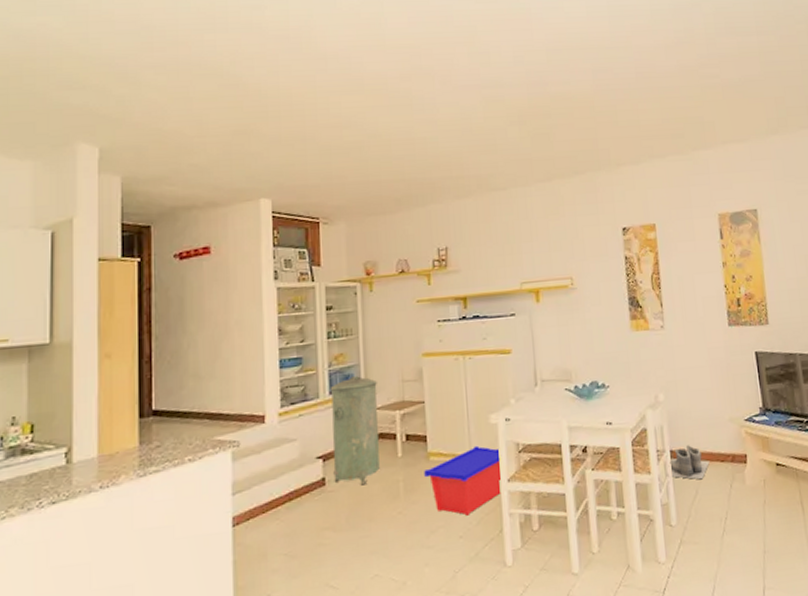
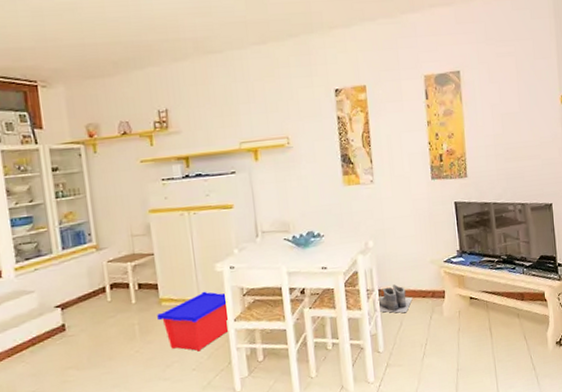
trash can: present [330,375,380,486] -> none [62,231,116,330]

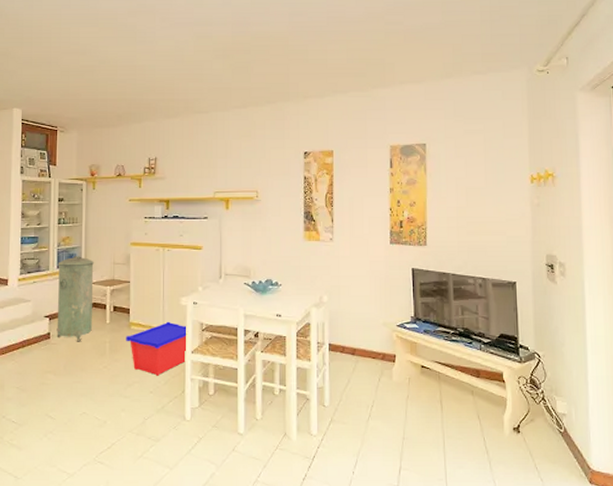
trash can: none [62,231,116,330] -> present [56,255,94,342]
boots: present [377,284,413,313] -> none [326,341,362,371]

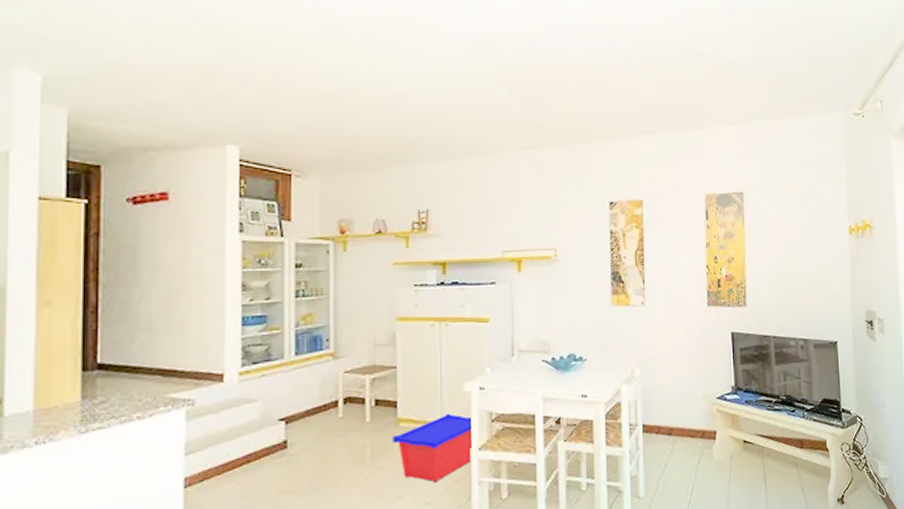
trash can: present [56,255,94,342] -> none [296,336,347,450]

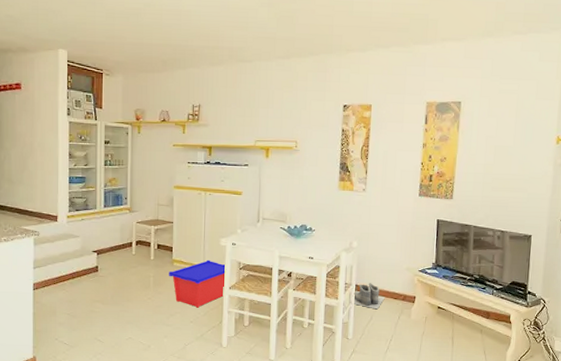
boots: none [640,420,680,454] -> present [352,283,385,310]

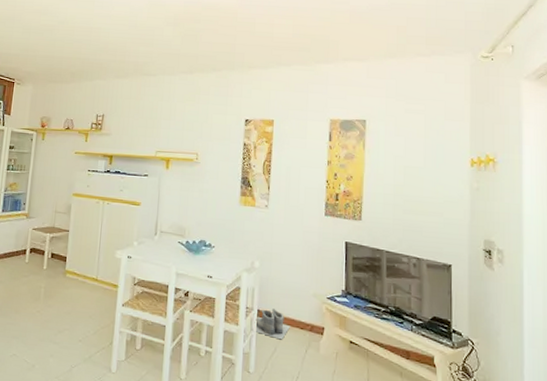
storage bin: present [169,259,225,308] -> none [60,272,119,326]

